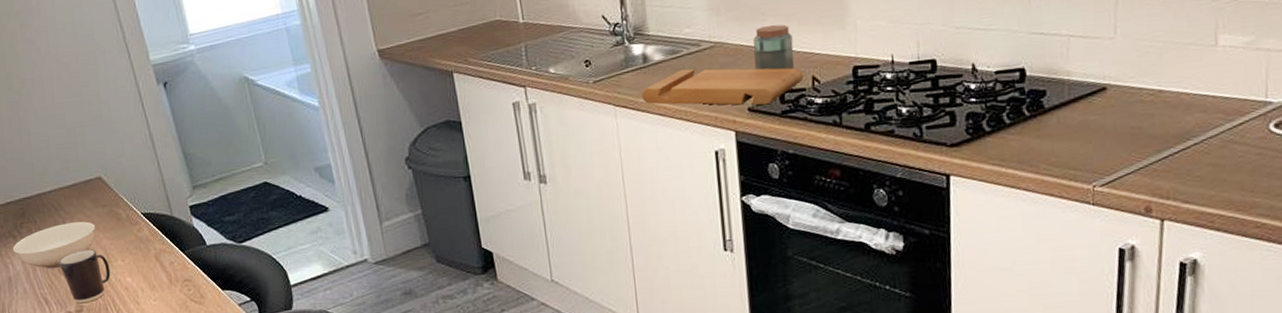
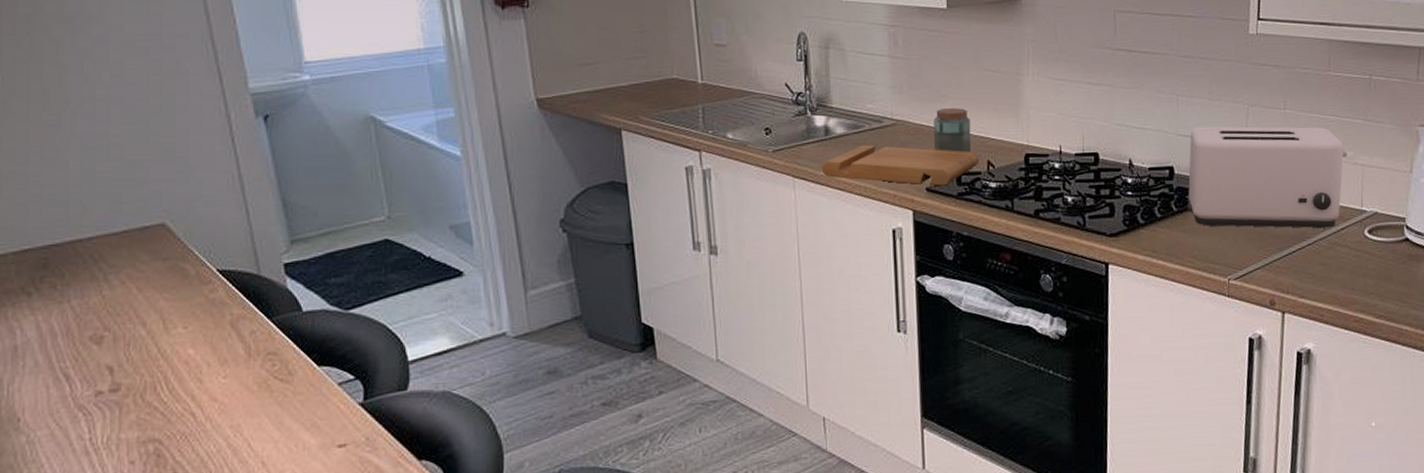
bowl: present [12,221,96,269] -> none [24,277,151,337]
mug: present [59,249,111,304] -> none [92,313,165,381]
toaster: none [1042,10,1247,130] -> present [1187,126,1347,229]

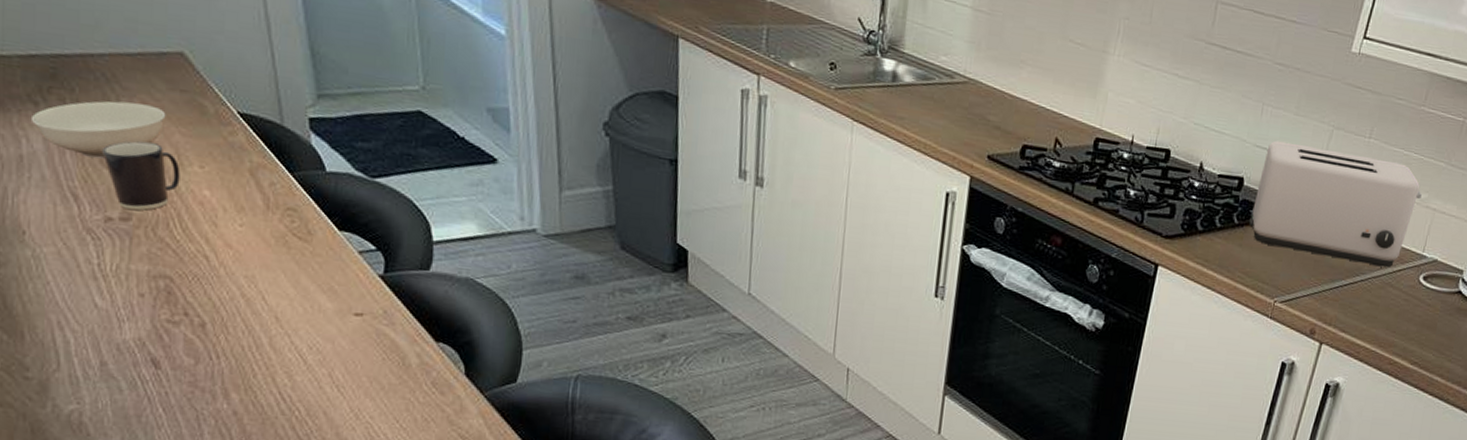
bowl: none [24,277,151,337] -> present [30,101,166,158]
mug: none [92,313,165,381] -> present [102,141,180,211]
cutting board: present [821,144,980,186] -> none [883,98,1048,157]
peanut butter: present [933,108,972,153] -> none [1002,74,1046,127]

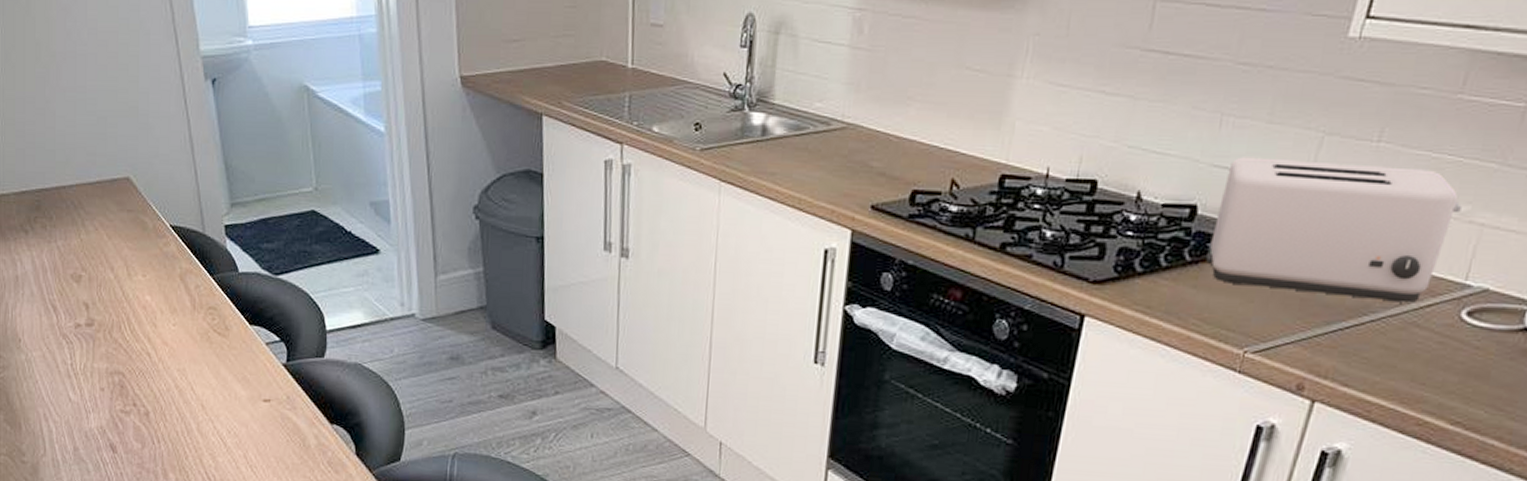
bowl: present [30,101,166,158] -> none [23,224,118,274]
mug: present [102,141,180,211] -> none [73,257,129,317]

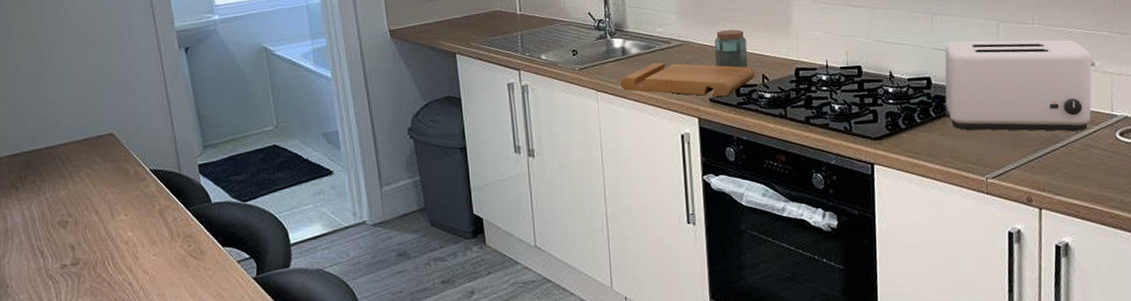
cutting board: none [752,149,942,205] -> present [619,62,755,97]
peanut butter: none [887,113,938,169] -> present [714,29,748,68]

